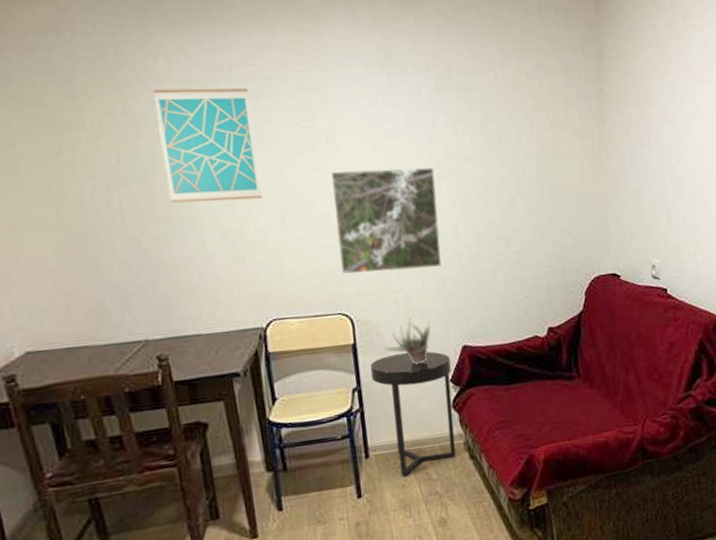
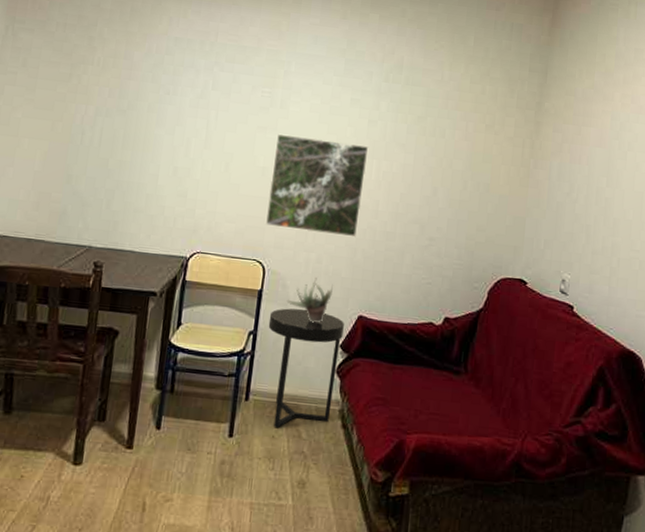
wall art: present [152,88,263,203] -> none [141,42,227,146]

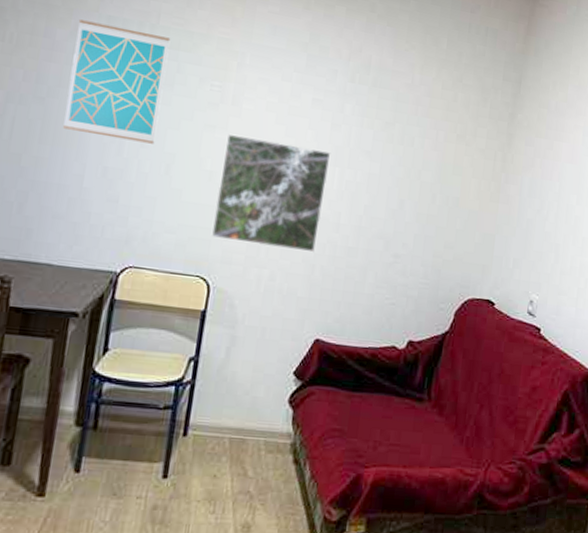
wall art: none [141,42,227,146] -> present [63,19,171,144]
side table: present [268,308,344,428] -> none [212,331,299,467]
succulent plant: present [286,278,333,323] -> none [234,297,287,348]

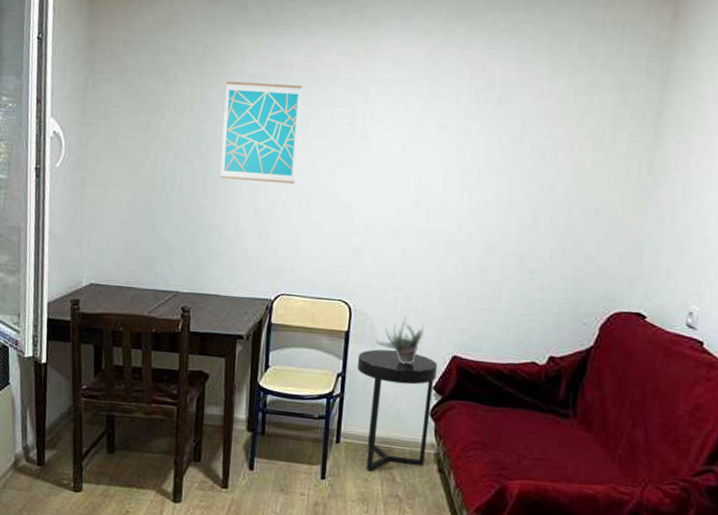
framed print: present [212,133,331,253] -> none [350,167,459,273]
side table: none [212,331,299,467] -> present [357,349,437,471]
succulent plant: none [234,297,287,348] -> present [375,317,424,364]

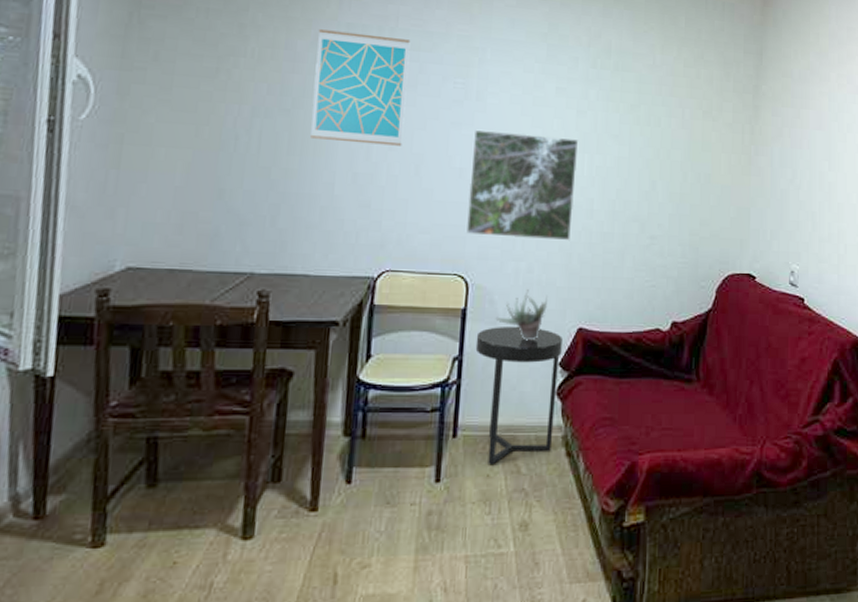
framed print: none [350,167,459,273] -> present [467,129,579,241]

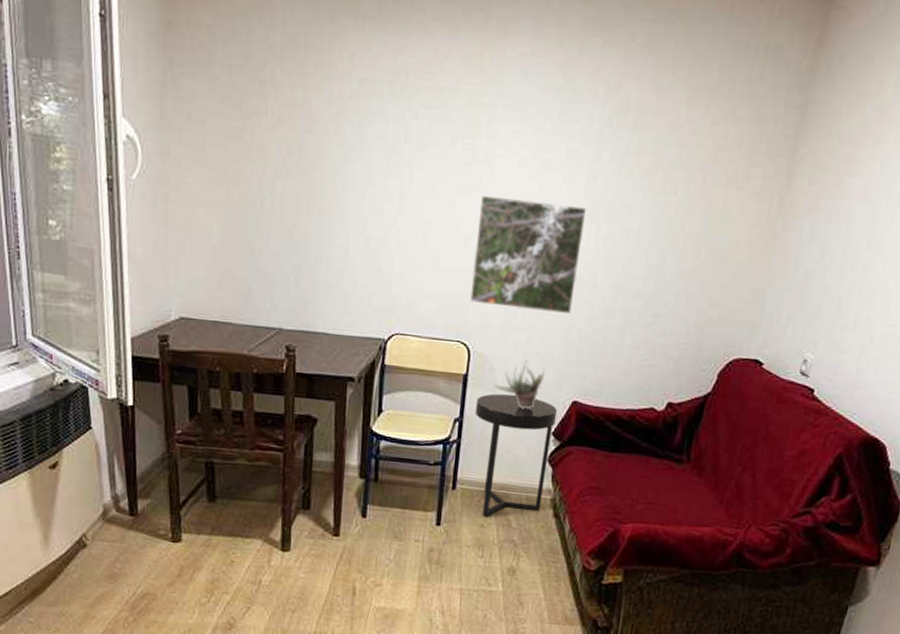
wall art: present [310,29,411,146] -> none [327,85,421,211]

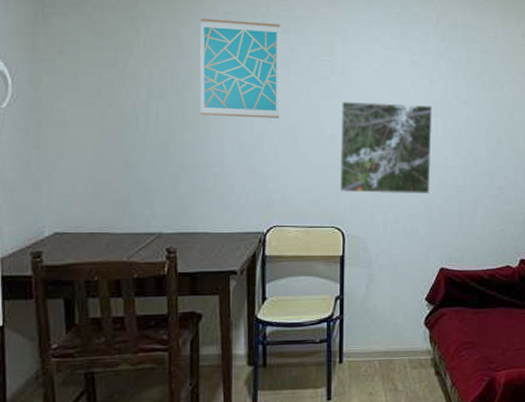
wall art: none [327,85,421,211] -> present [199,18,281,119]
side table: present [475,393,557,517] -> none [354,268,427,385]
succulent plant: present [494,360,545,409] -> none [369,237,412,280]

